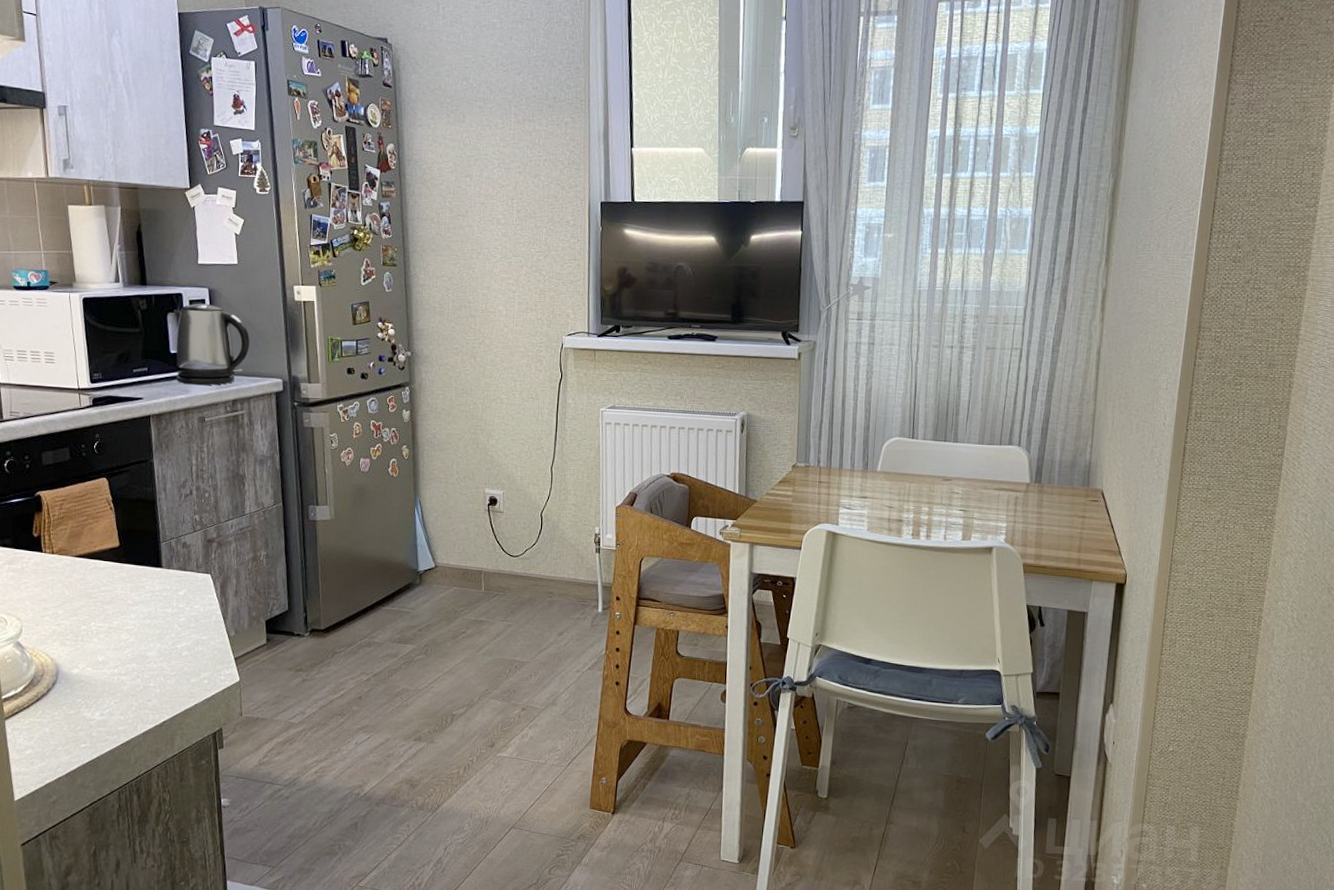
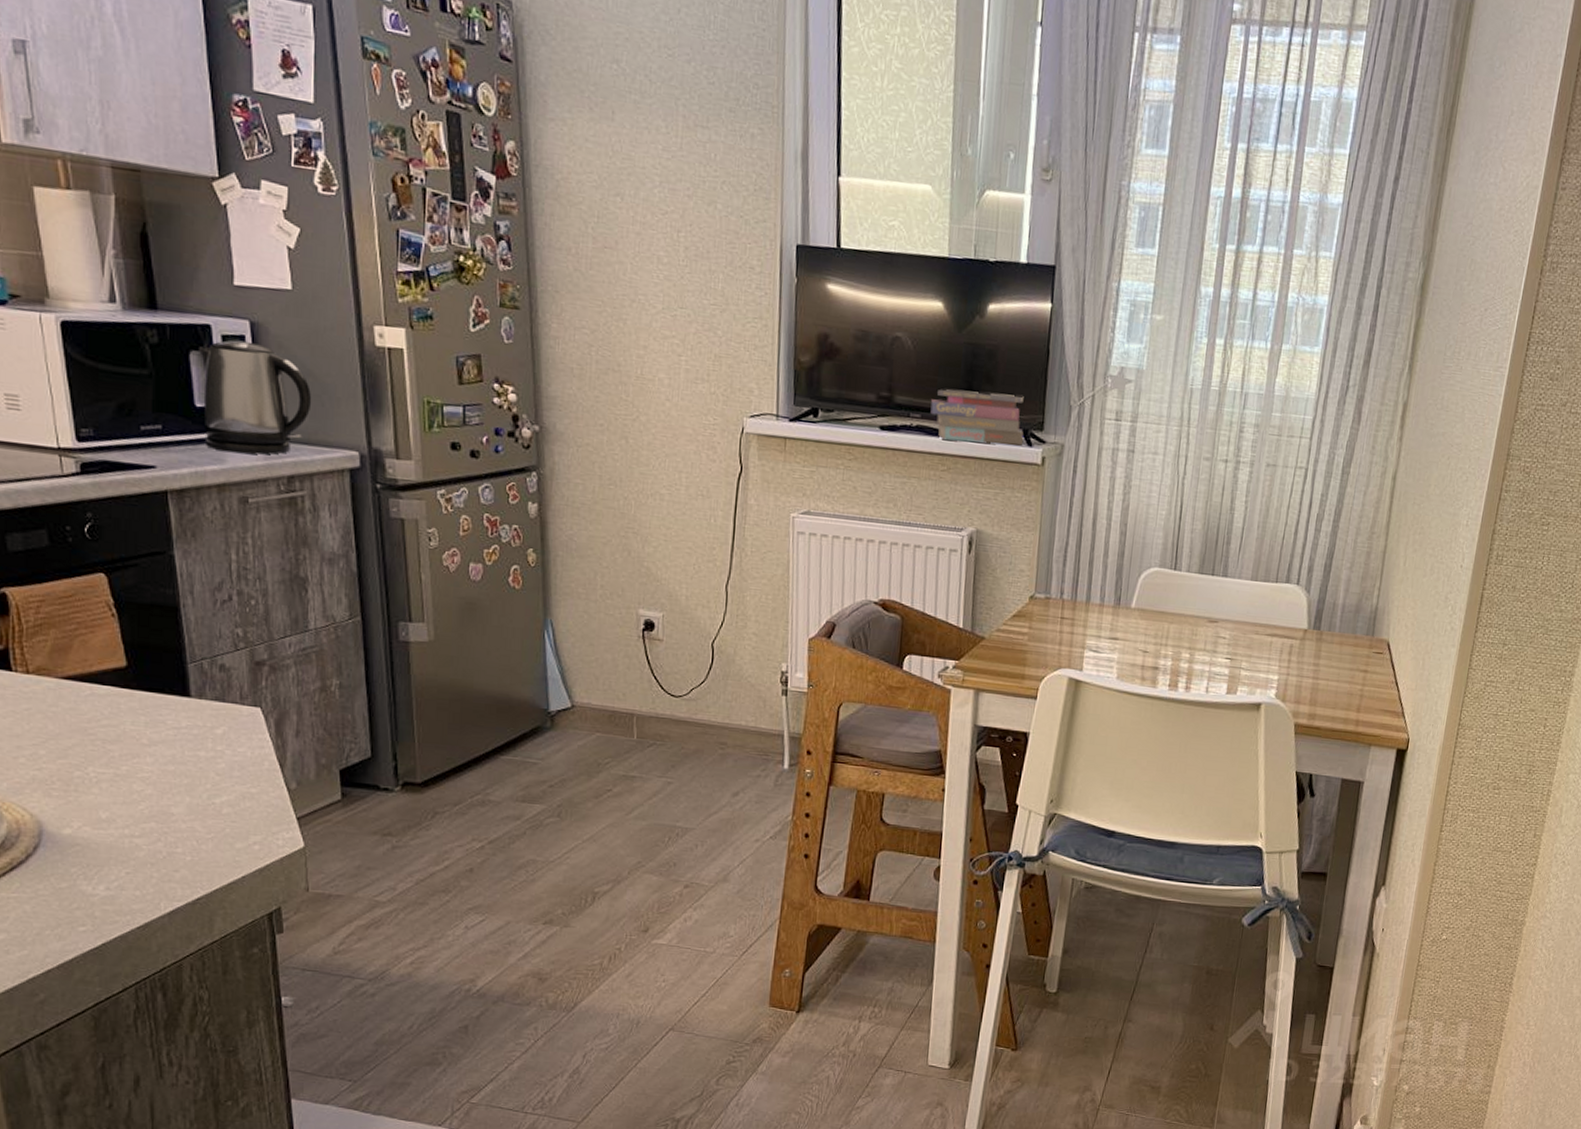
books: none [707,304,782,345] -> present [930,389,1024,446]

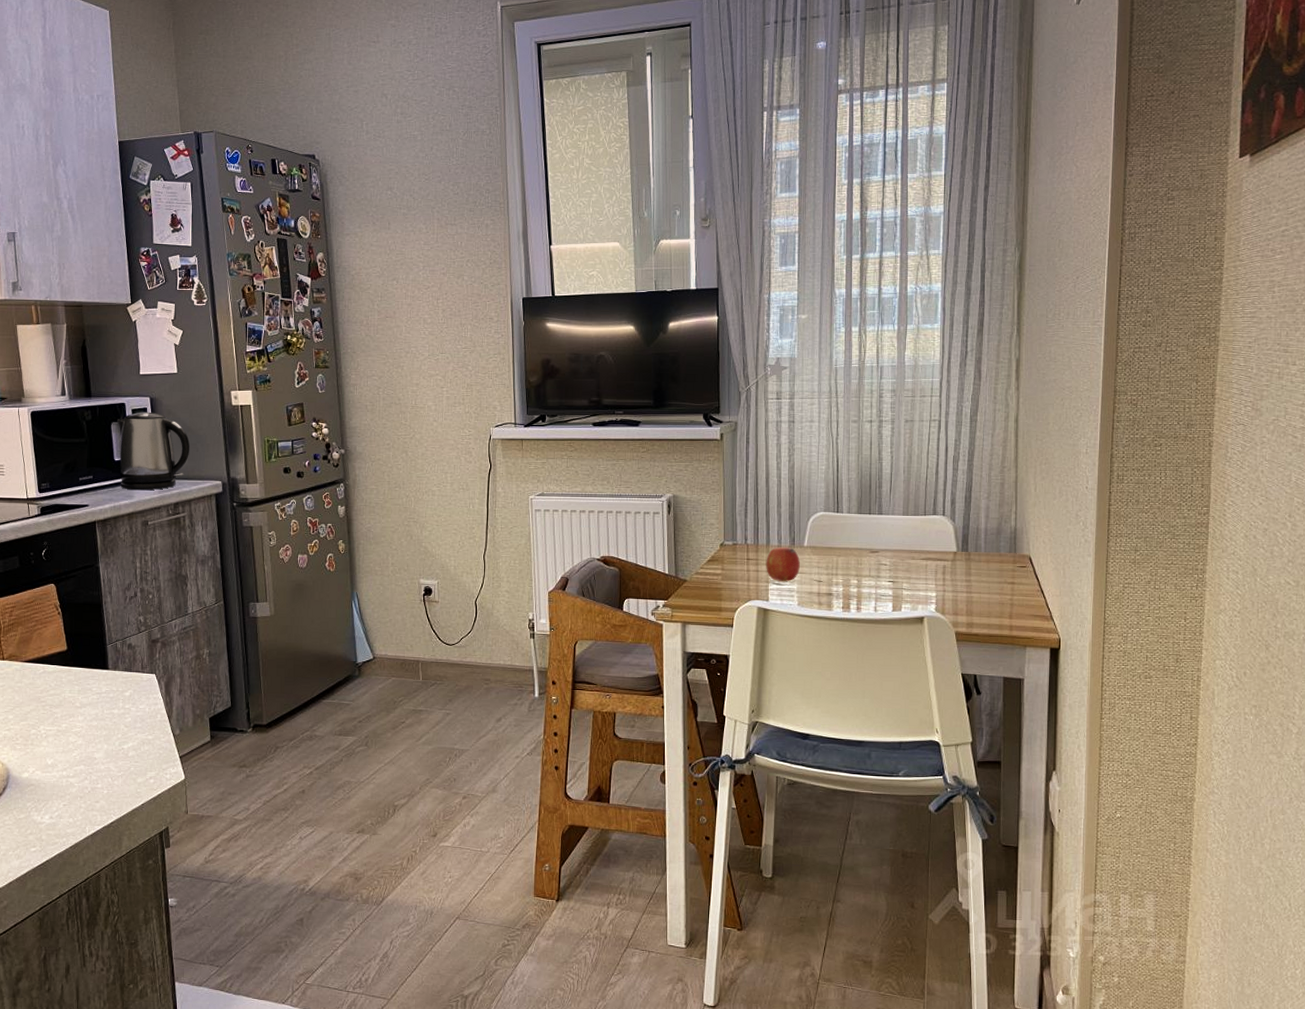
books: present [930,389,1024,446] -> none [630,389,704,429]
fruit: none [1083,606,1125,649] -> present [766,547,800,581]

